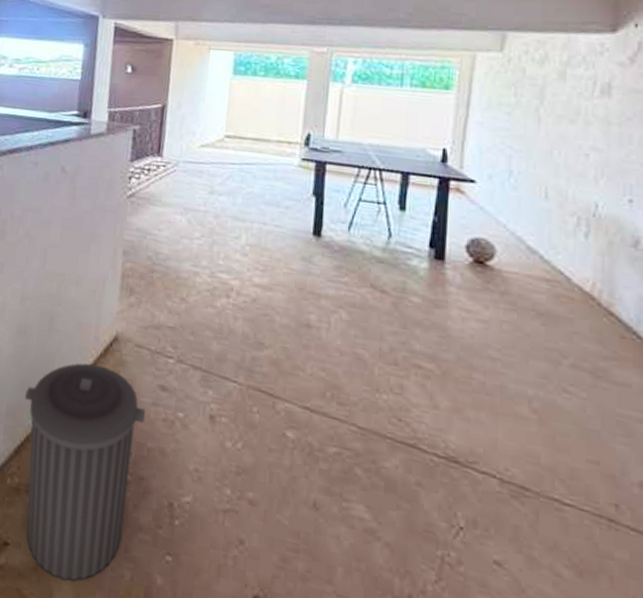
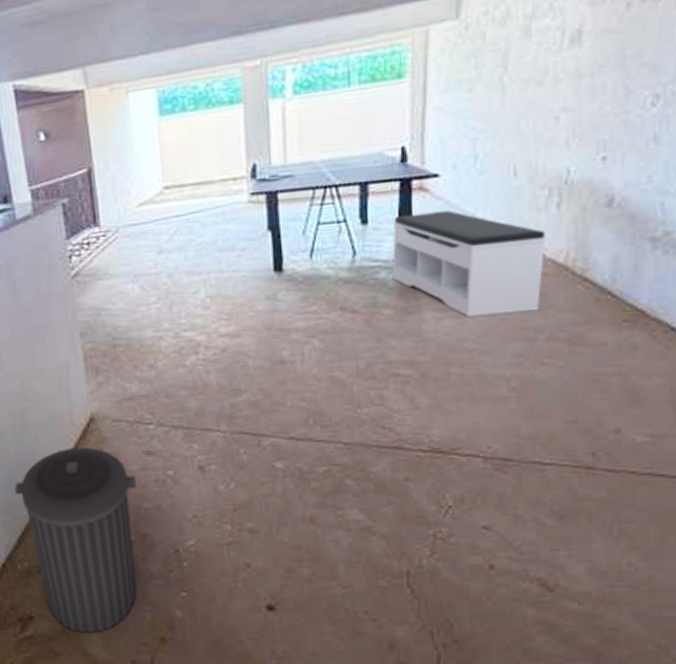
bench: none [423,210,574,334] -> present [392,210,546,318]

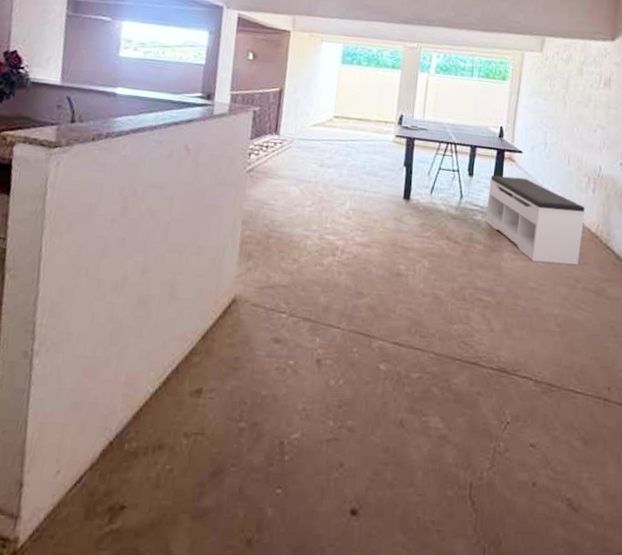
trash can: present [14,447,137,634] -> none [144,325,261,531]

